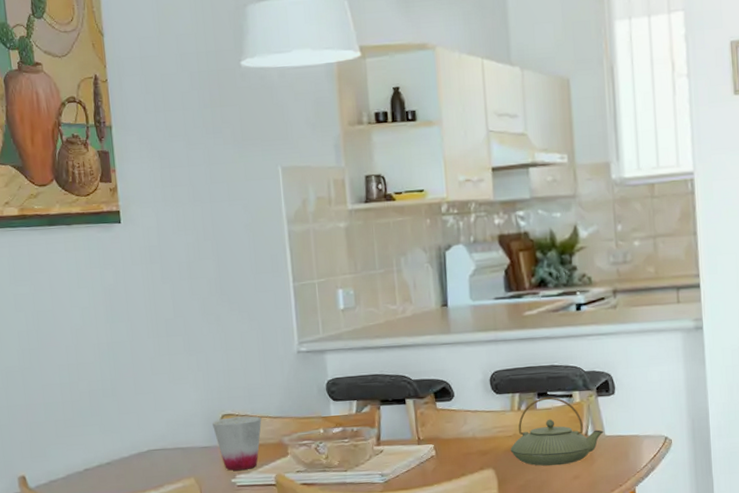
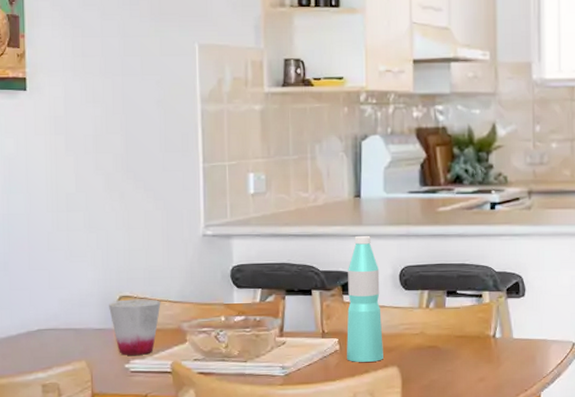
water bottle: none [439,343,479,467] -> present [347,235,383,362]
teapot: present [510,397,604,466] -> none [416,296,512,367]

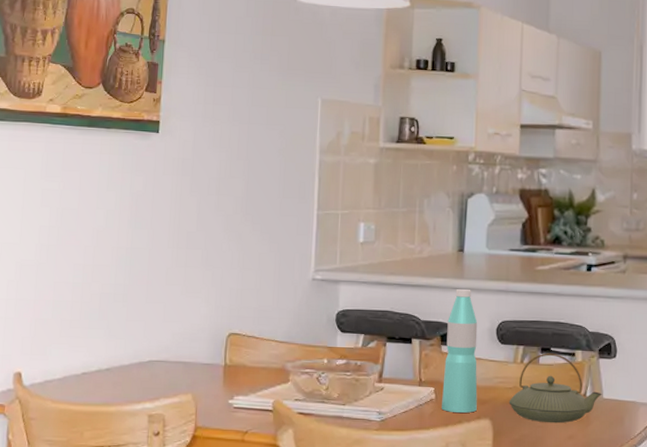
cup: present [108,299,161,355] -> none [217,336,268,392]
teapot: none [416,296,512,367] -> present [509,353,602,424]

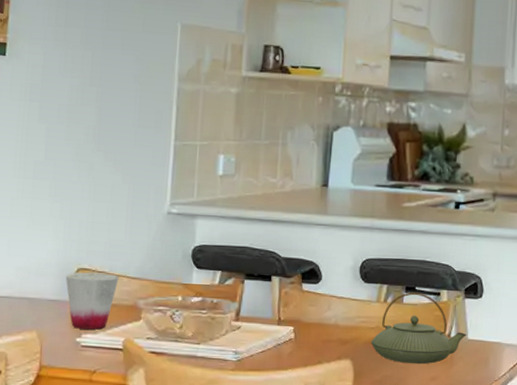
cup: none [217,336,268,392] -> present [65,272,119,330]
water bottle: present [442,288,478,413] -> none [301,224,341,353]

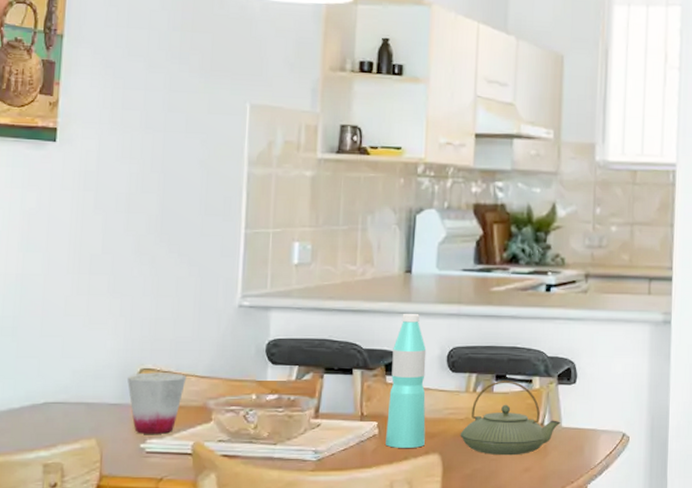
water bottle: none [301,224,341,353] -> present [386,313,427,448]

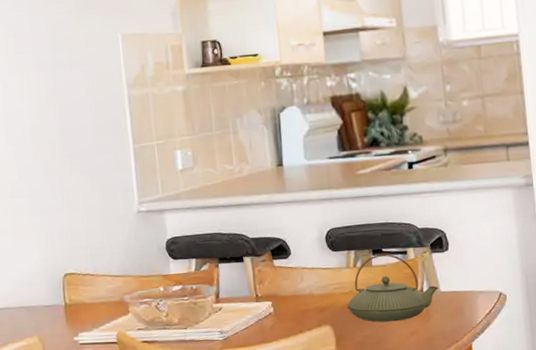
cup: present [126,372,187,434] -> none [54,274,104,329]
water bottle: present [386,313,427,448] -> none [276,201,316,323]

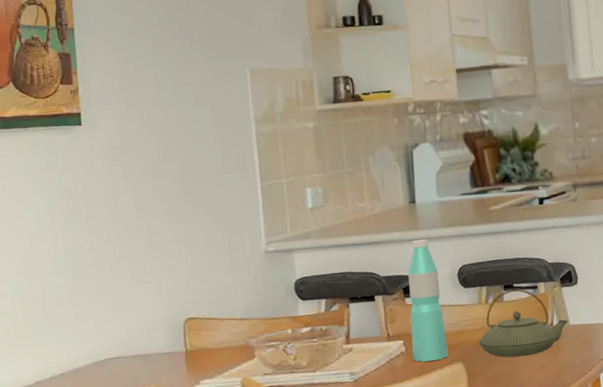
water bottle: none [276,201,316,323] -> present [408,239,448,362]

